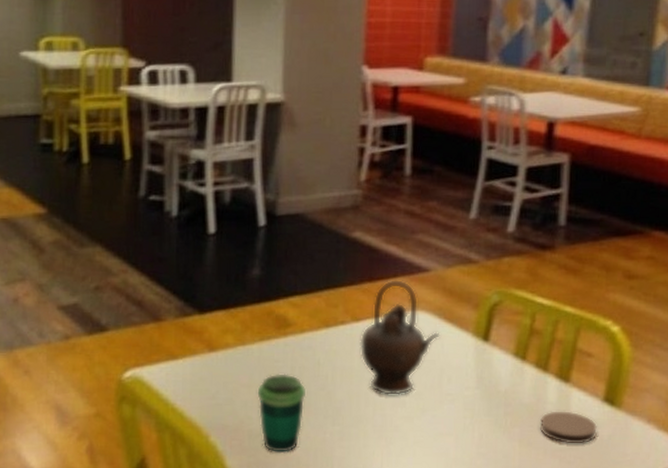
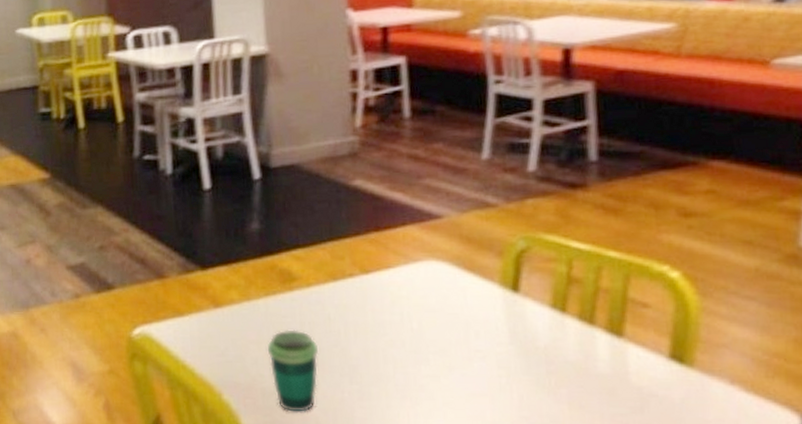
teapot: present [359,279,440,396] -> none [371,227,462,353]
coaster: present [539,411,598,444] -> none [591,369,666,408]

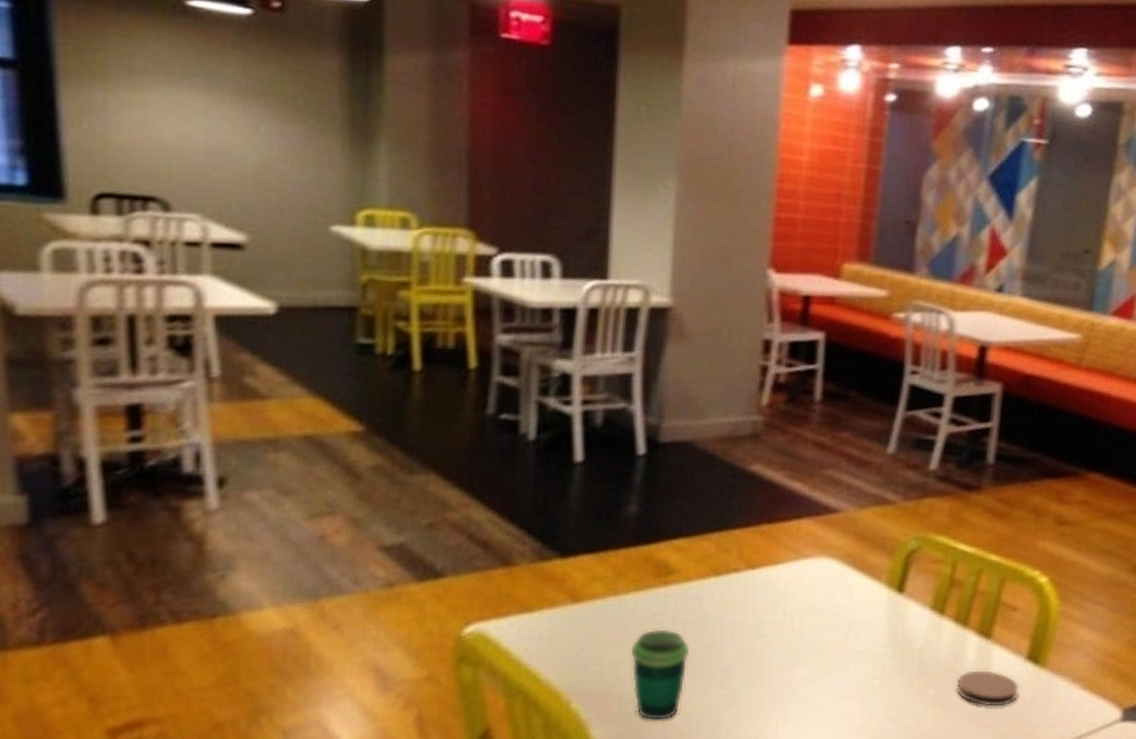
coaster: none [591,369,666,408] -> present [956,670,1020,707]

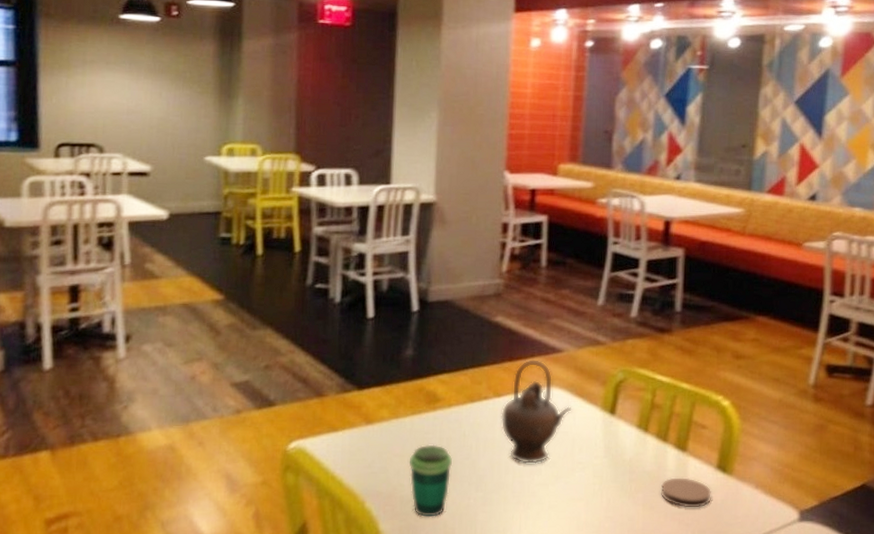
teapot: none [754,520,849,655] -> present [501,358,572,465]

